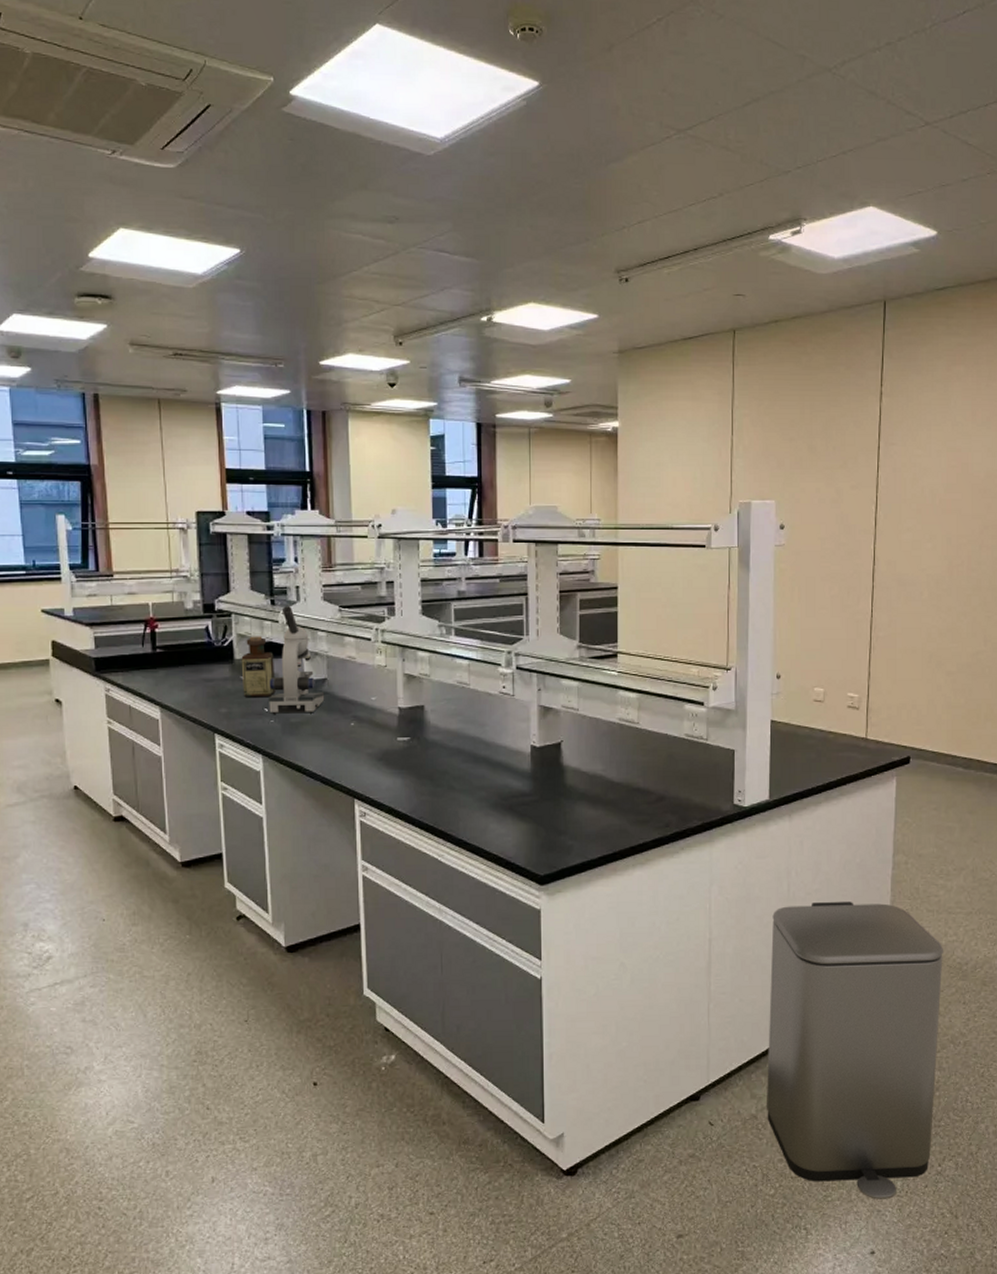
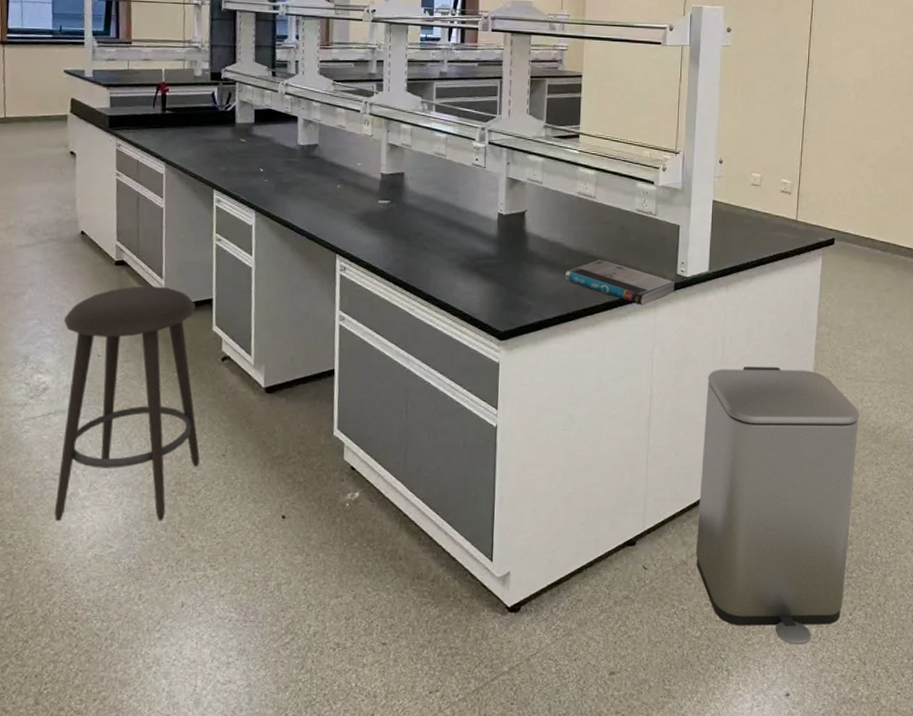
stool: none [63,842,220,1096] -> present [54,286,200,520]
bottle: present [241,636,276,698] -> none [241,103,272,159]
microscope: present [268,606,325,714] -> none [263,78,316,175]
book: none [608,791,731,841] -> present [565,259,674,306]

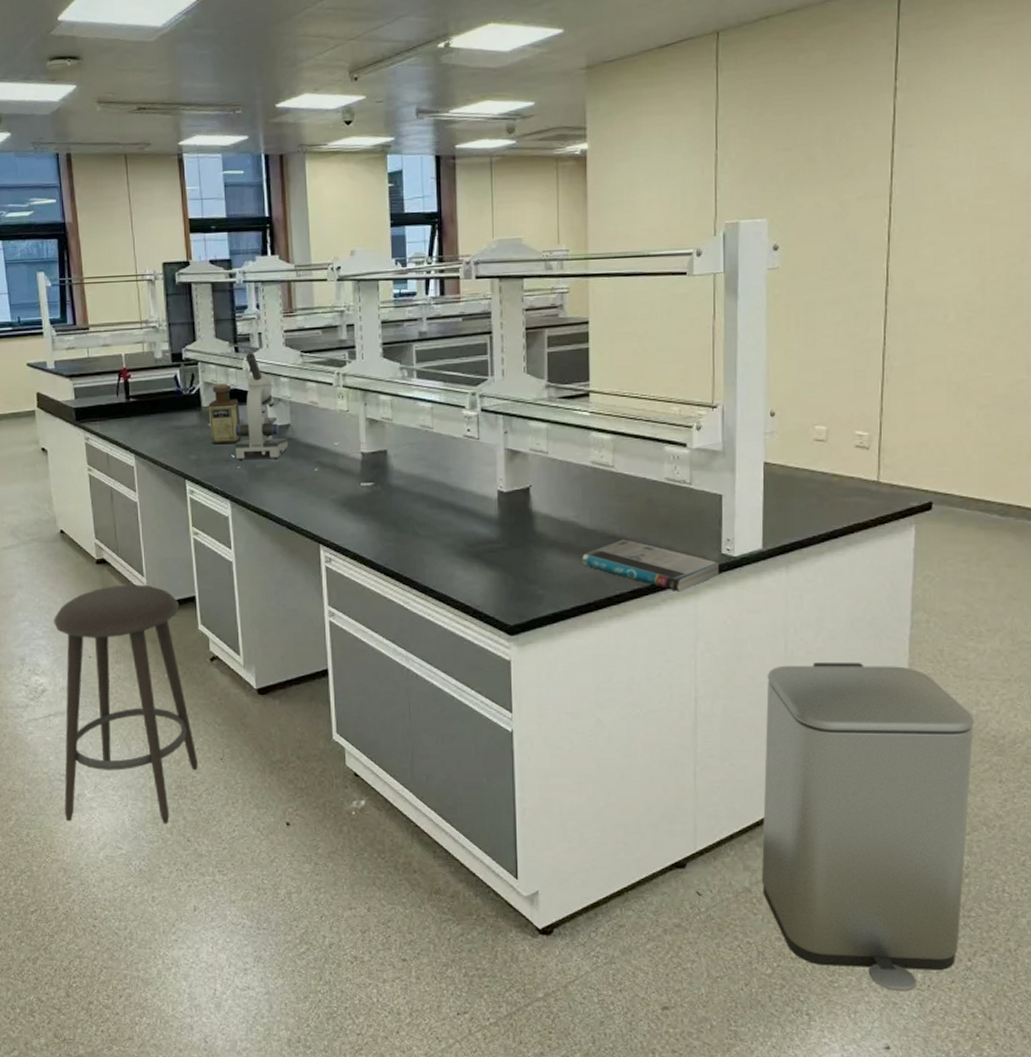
bottle: none [241,103,272,159] -> present [208,383,242,445]
microscope: none [263,78,316,175] -> present [234,353,289,460]

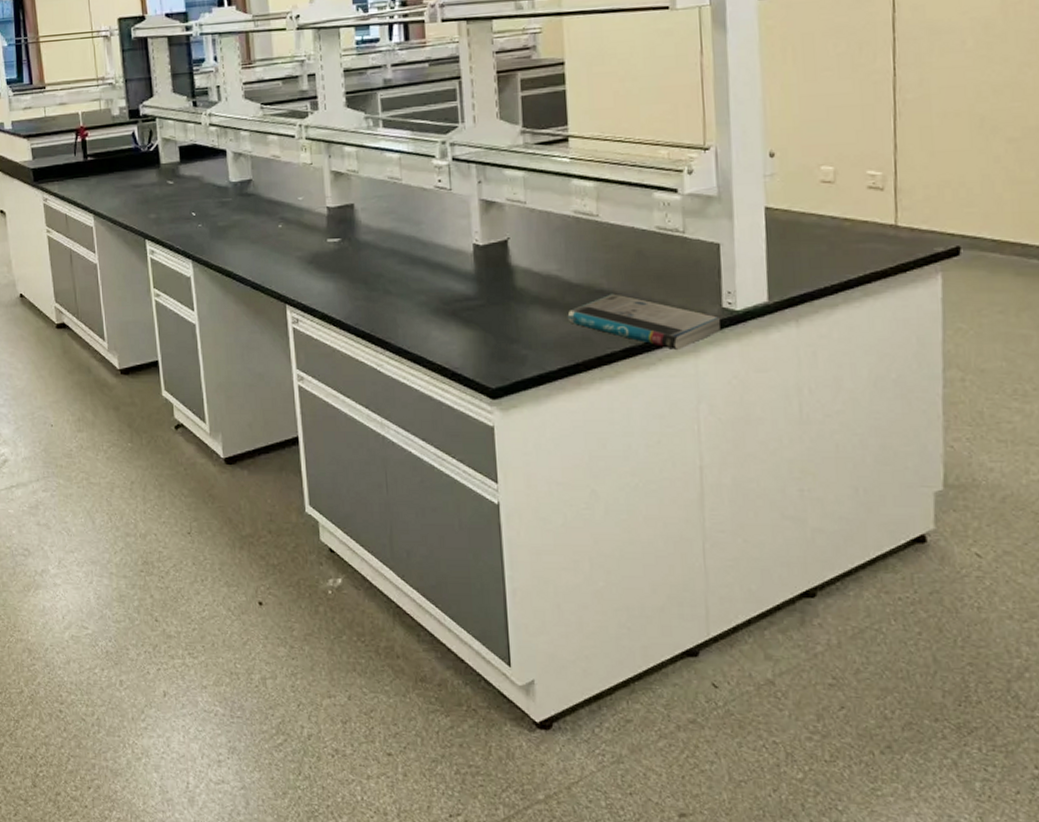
stool: present [54,584,198,823] -> none [15,349,165,602]
bottle: present [208,383,242,445] -> none [167,139,202,203]
microscope: present [234,353,289,460] -> none [194,107,251,218]
pedal bin: present [762,663,975,992] -> none [781,427,1026,803]

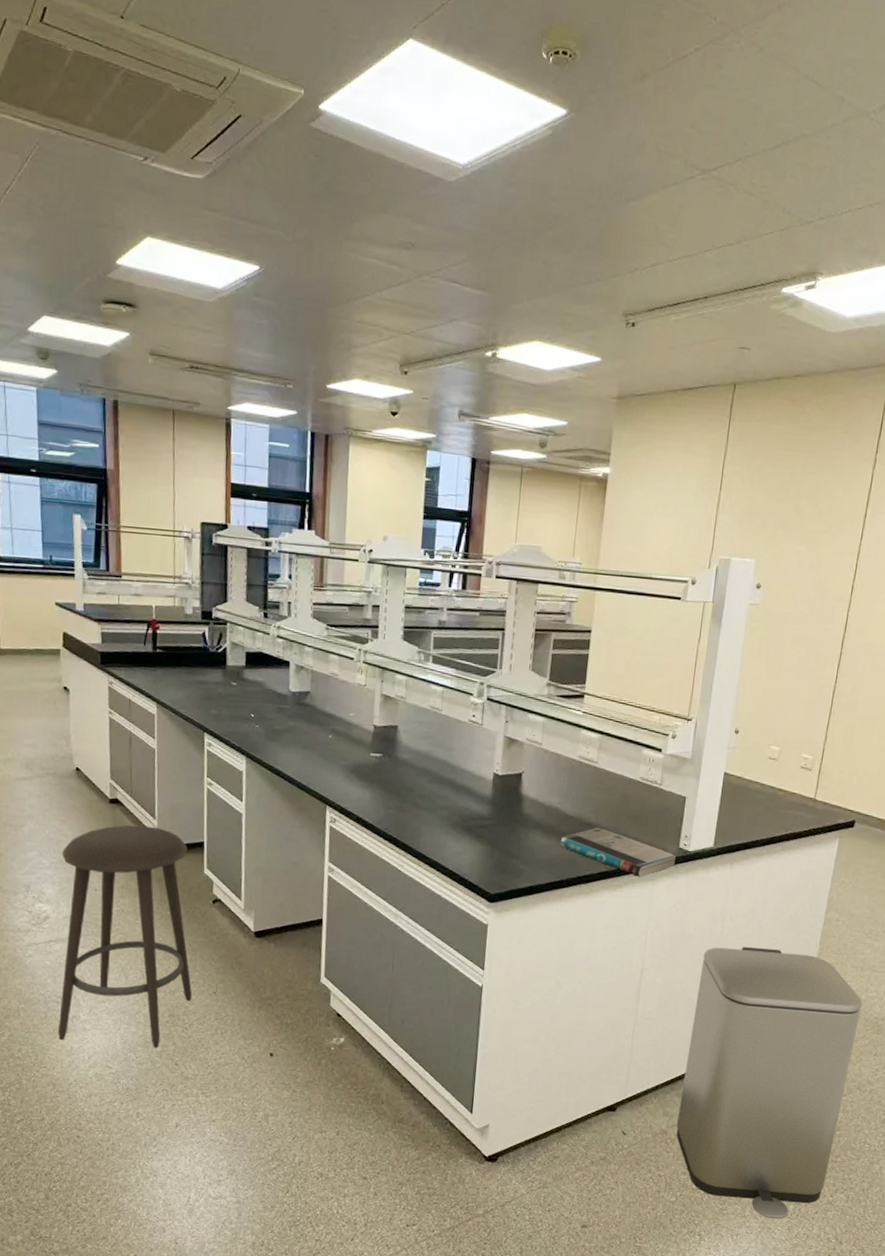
stool: none [15,349,165,602] -> present [57,825,192,1048]
pedal bin: none [781,427,1026,803] -> present [676,947,863,1219]

